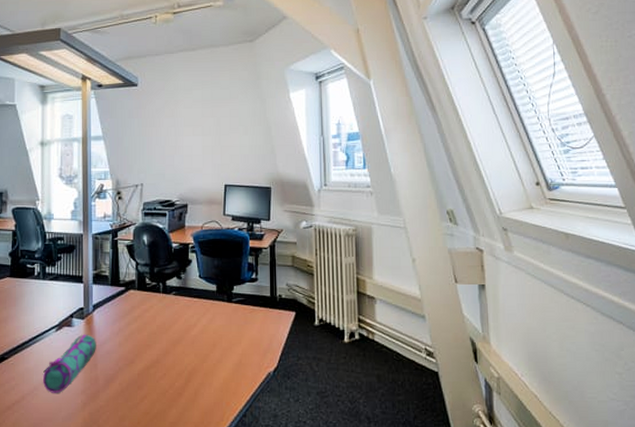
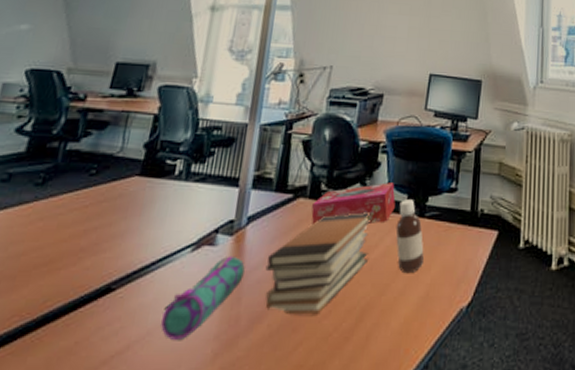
book stack: none [112,300,189,376] -> present [265,212,372,314]
tissue box: none [141,276,207,310] -> present [311,182,396,225]
bottle: none [209,289,234,346] -> present [395,200,424,274]

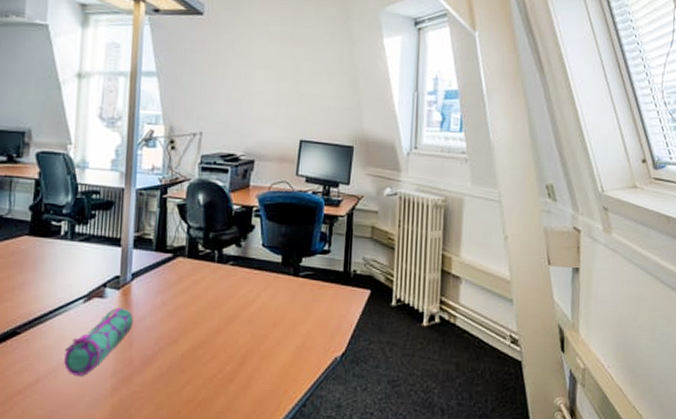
book stack: present [265,212,372,314] -> none [152,271,248,358]
tissue box: present [311,182,396,225] -> none [191,244,270,282]
bottle: present [395,200,424,274] -> none [271,260,299,326]

